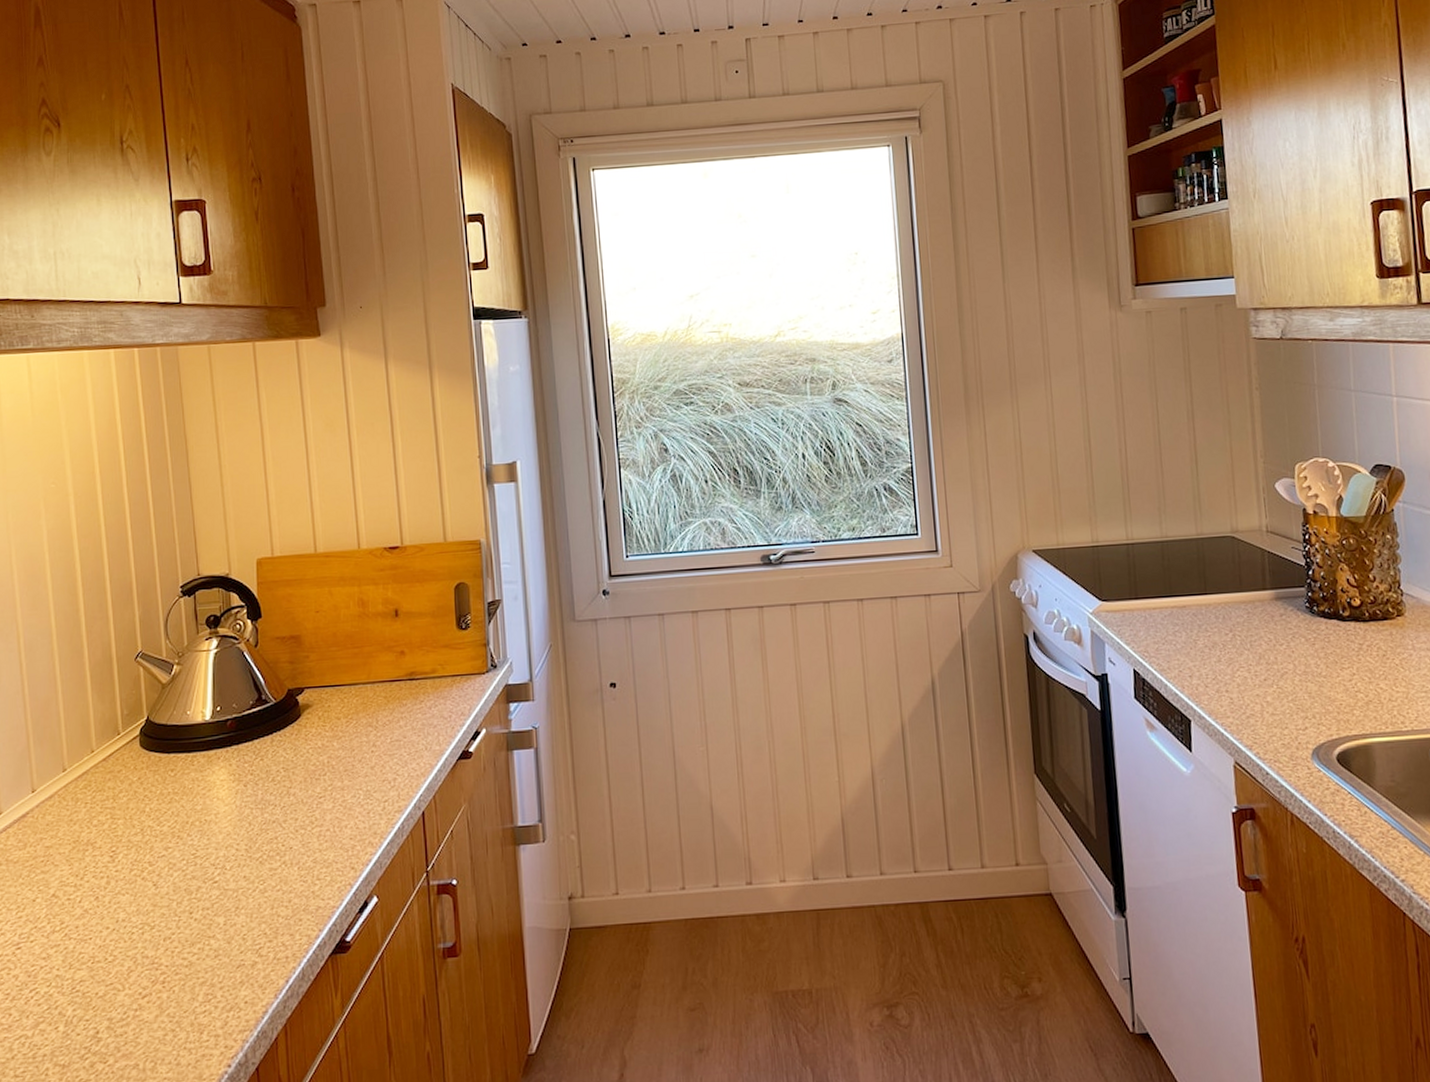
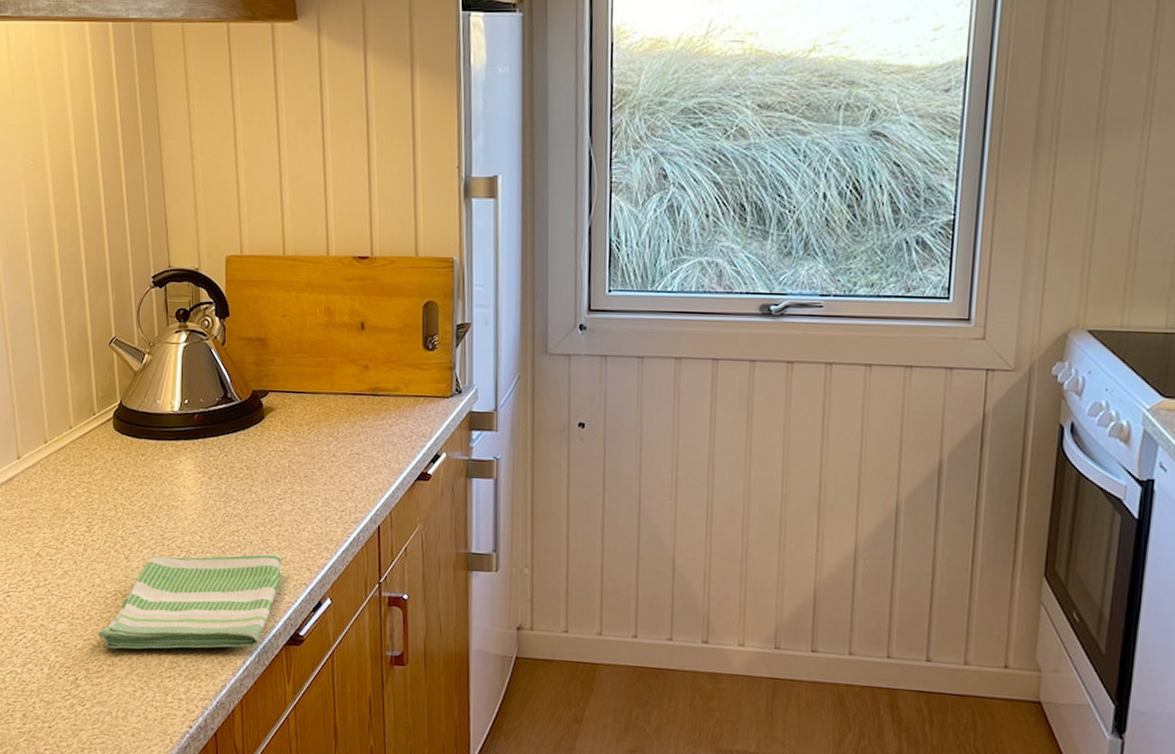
dish towel: none [122,857,324,991] -> present [98,554,281,650]

